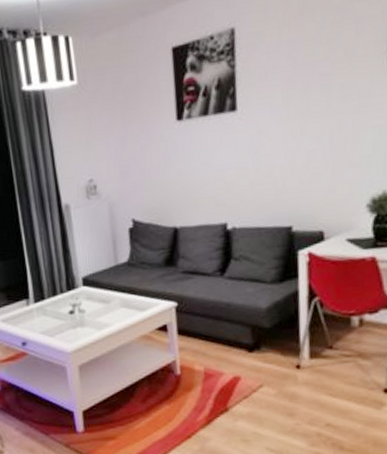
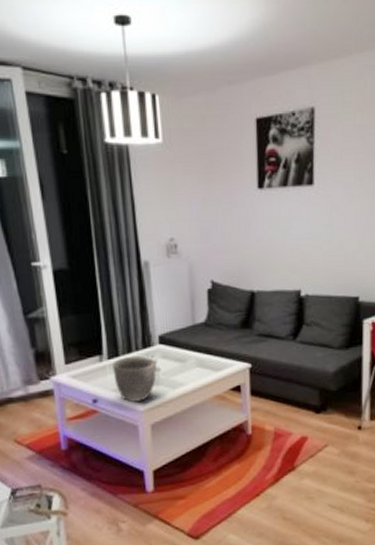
bowl: none [39,299,82,344] -> present [112,356,157,402]

